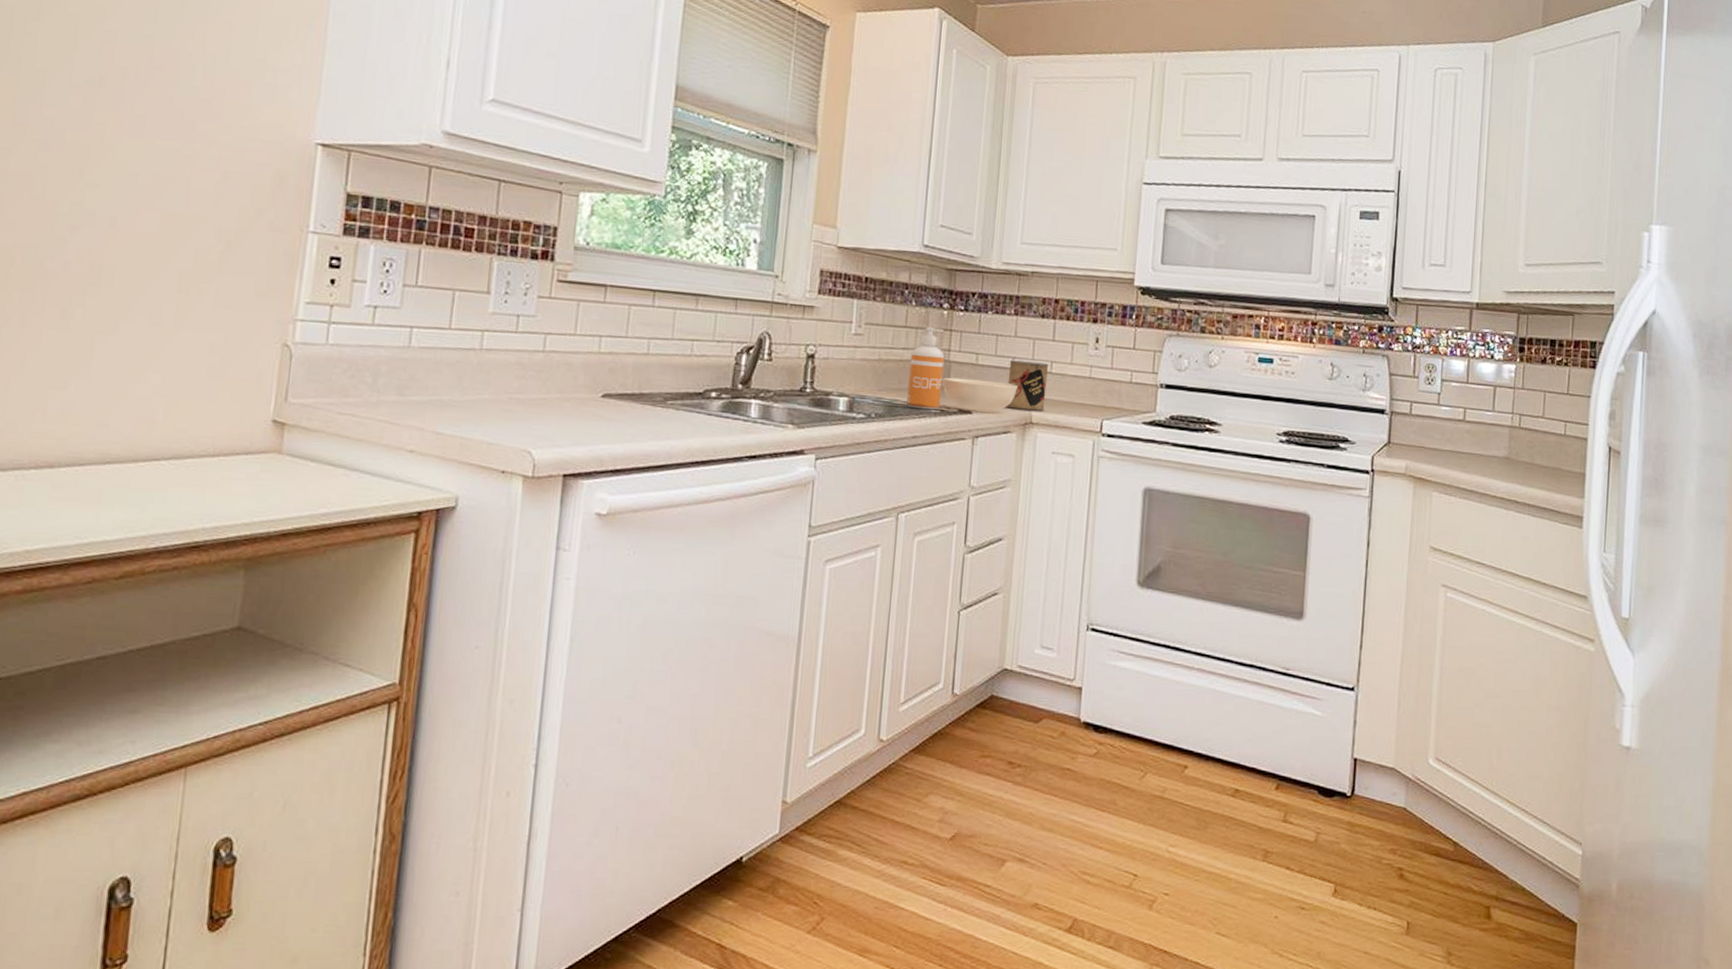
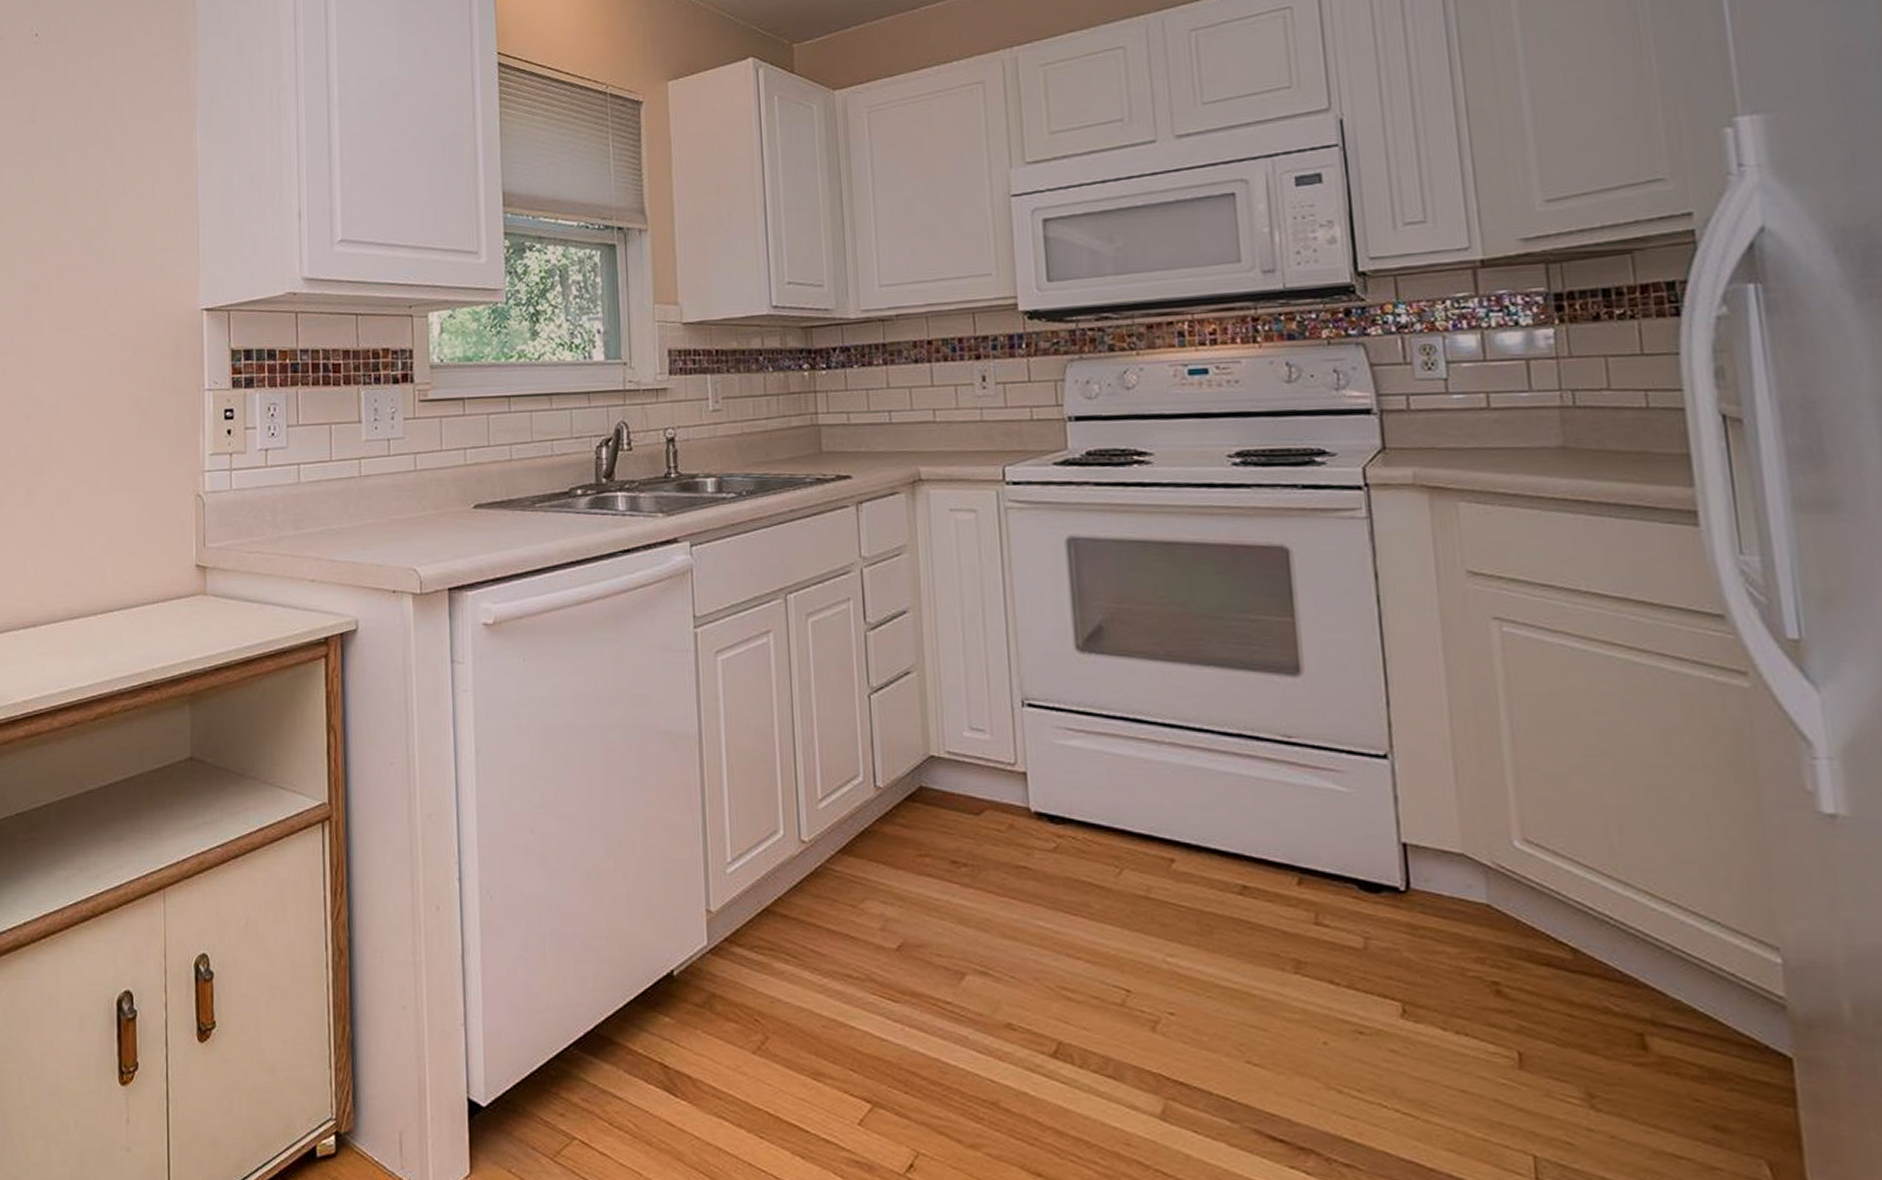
soap dispenser: present [906,327,945,411] -> none [775,391,815,481]
bowl: present [942,377,1019,414] -> none [813,439,900,476]
tin can: present [1006,360,1049,411] -> none [885,412,934,467]

